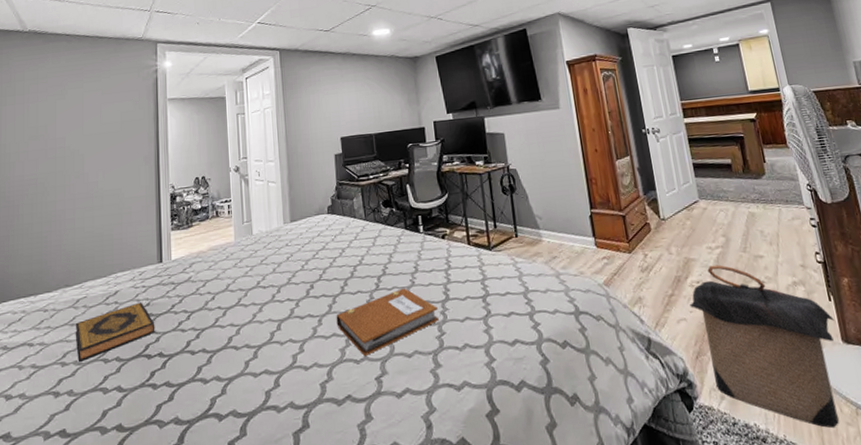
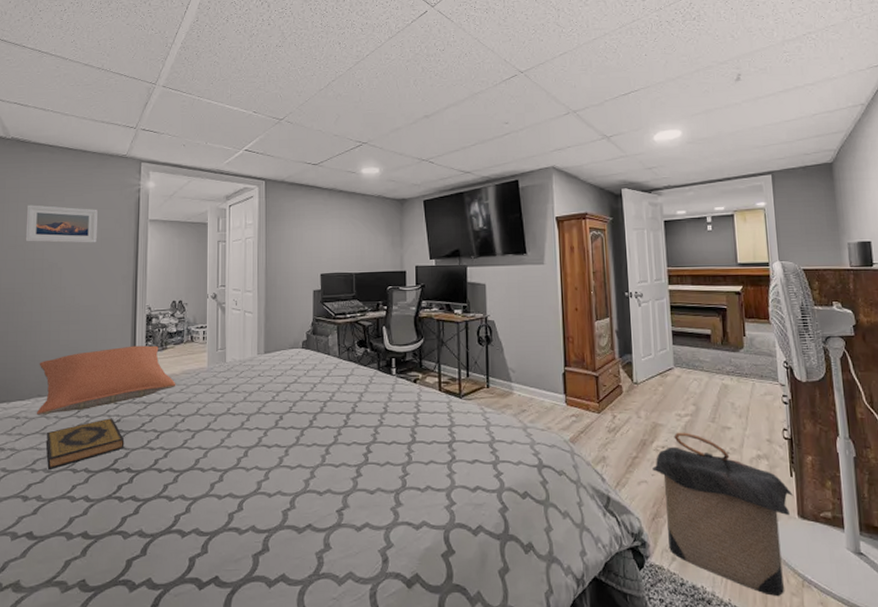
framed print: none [46,93,117,132] -> present [25,205,98,243]
pillow: none [64,224,204,306] -> present [36,345,176,415]
notebook: present [336,288,439,357] -> none [303,427,404,490]

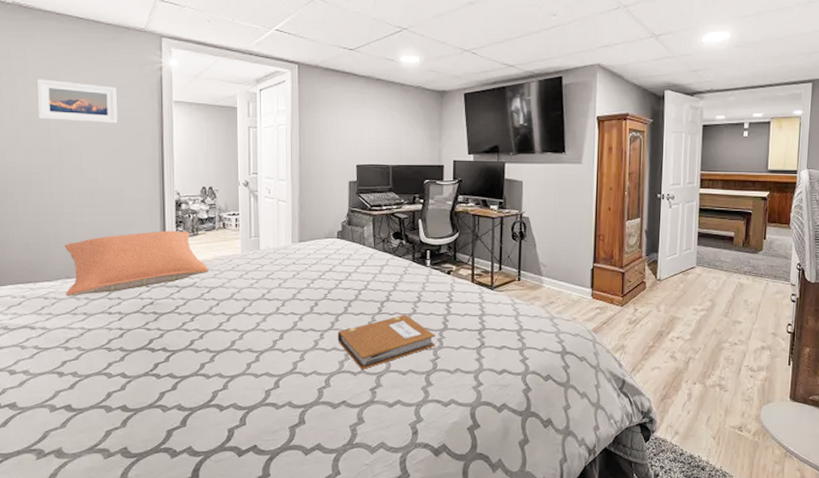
hardback book: present [45,418,125,471] -> none [77,300,159,349]
notebook: none [303,427,404,490] -> present [337,314,435,370]
laundry hamper: present [652,432,793,597] -> none [666,325,788,465]

